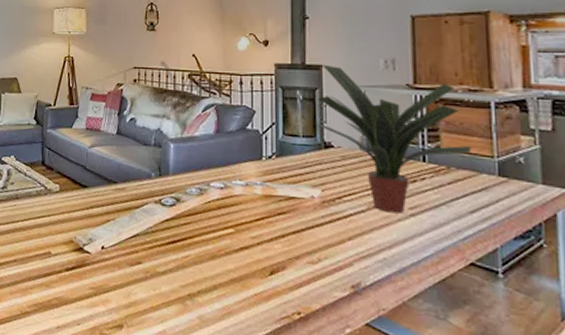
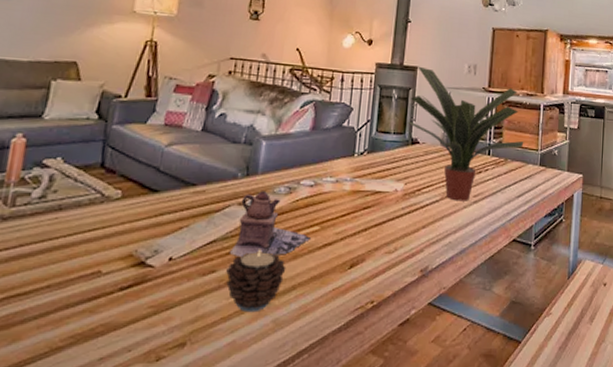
teapot: none [151,191,226,254] -> present [229,191,310,258]
candle: none [151,246,206,307] -> present [226,249,286,313]

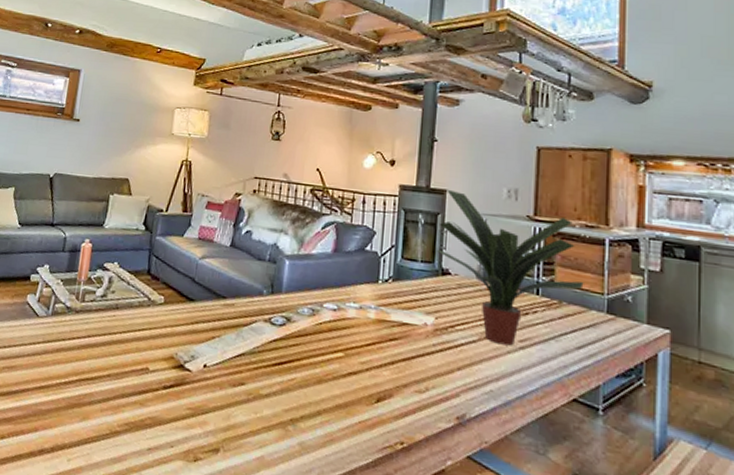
candle: present [226,249,286,313] -> none [254,368,311,432]
teapot: present [229,191,310,258] -> none [256,310,335,377]

